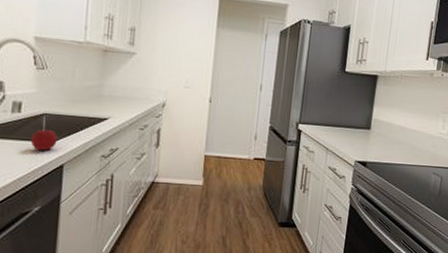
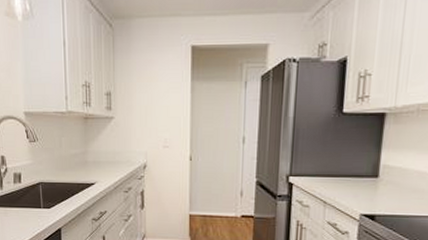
apple: present [30,127,57,151] -> none [32,195,53,216]

